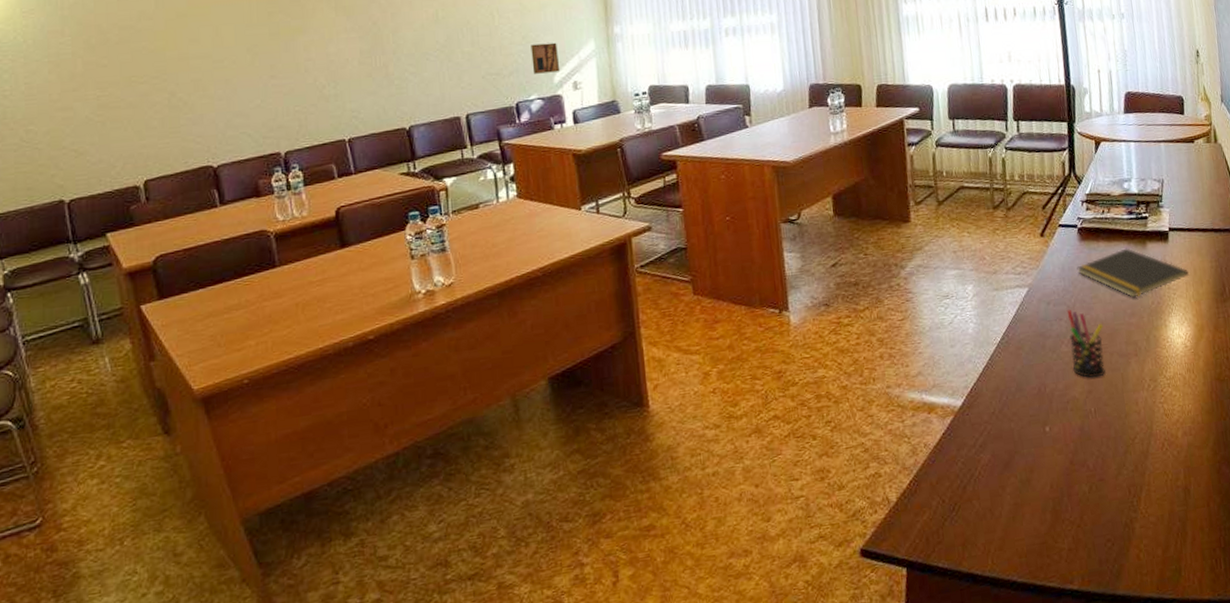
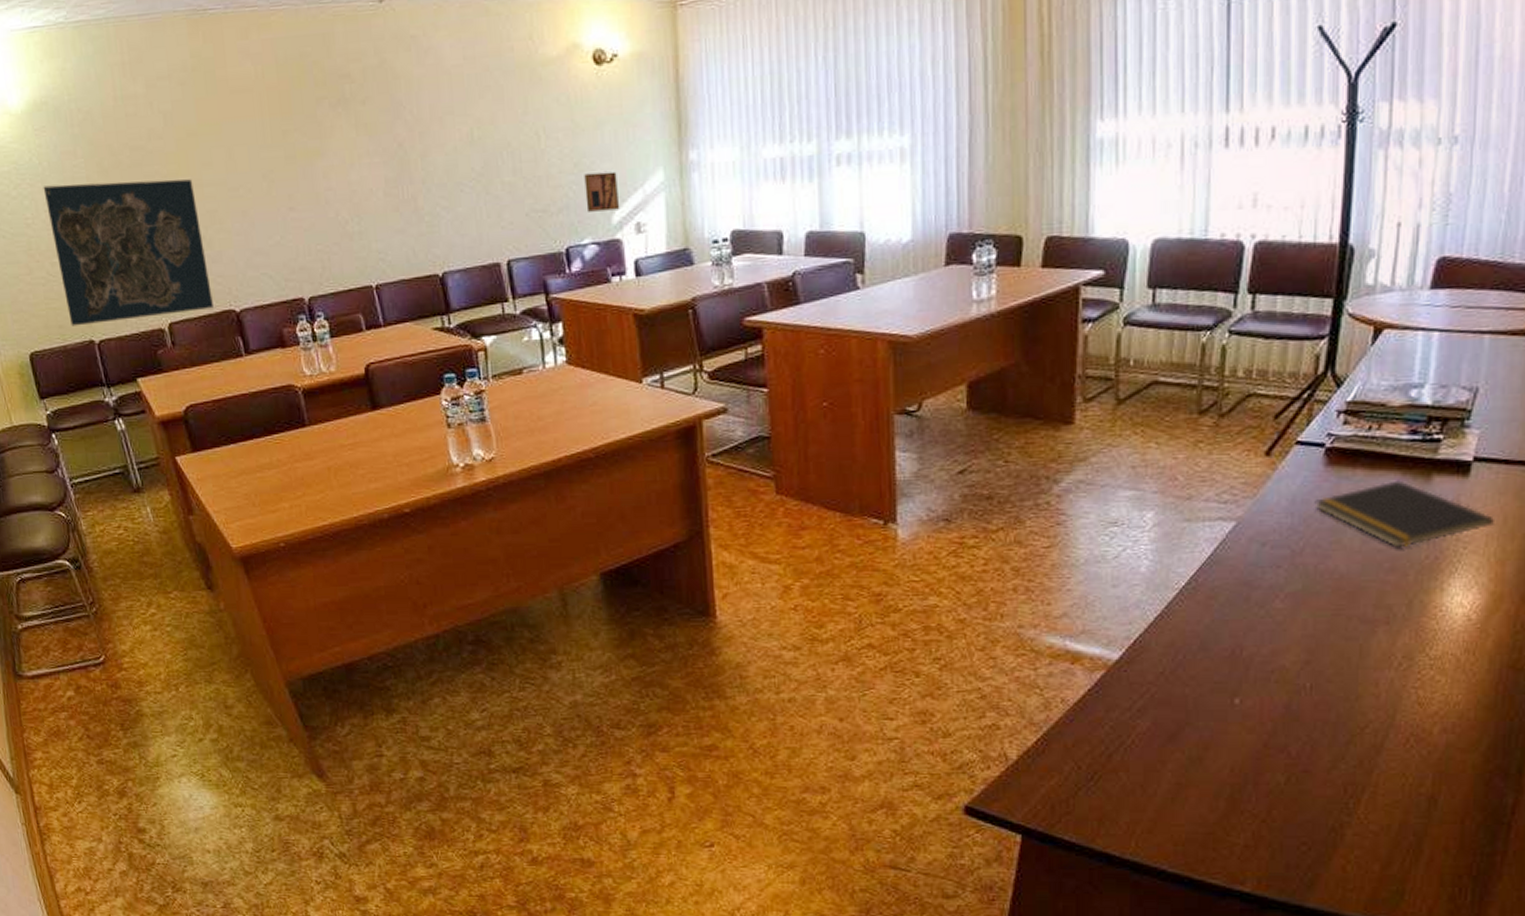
map: none [25,53,191,188] -> present [43,179,213,326]
pen holder: present [1066,310,1105,378] -> none [1286,555,1343,646]

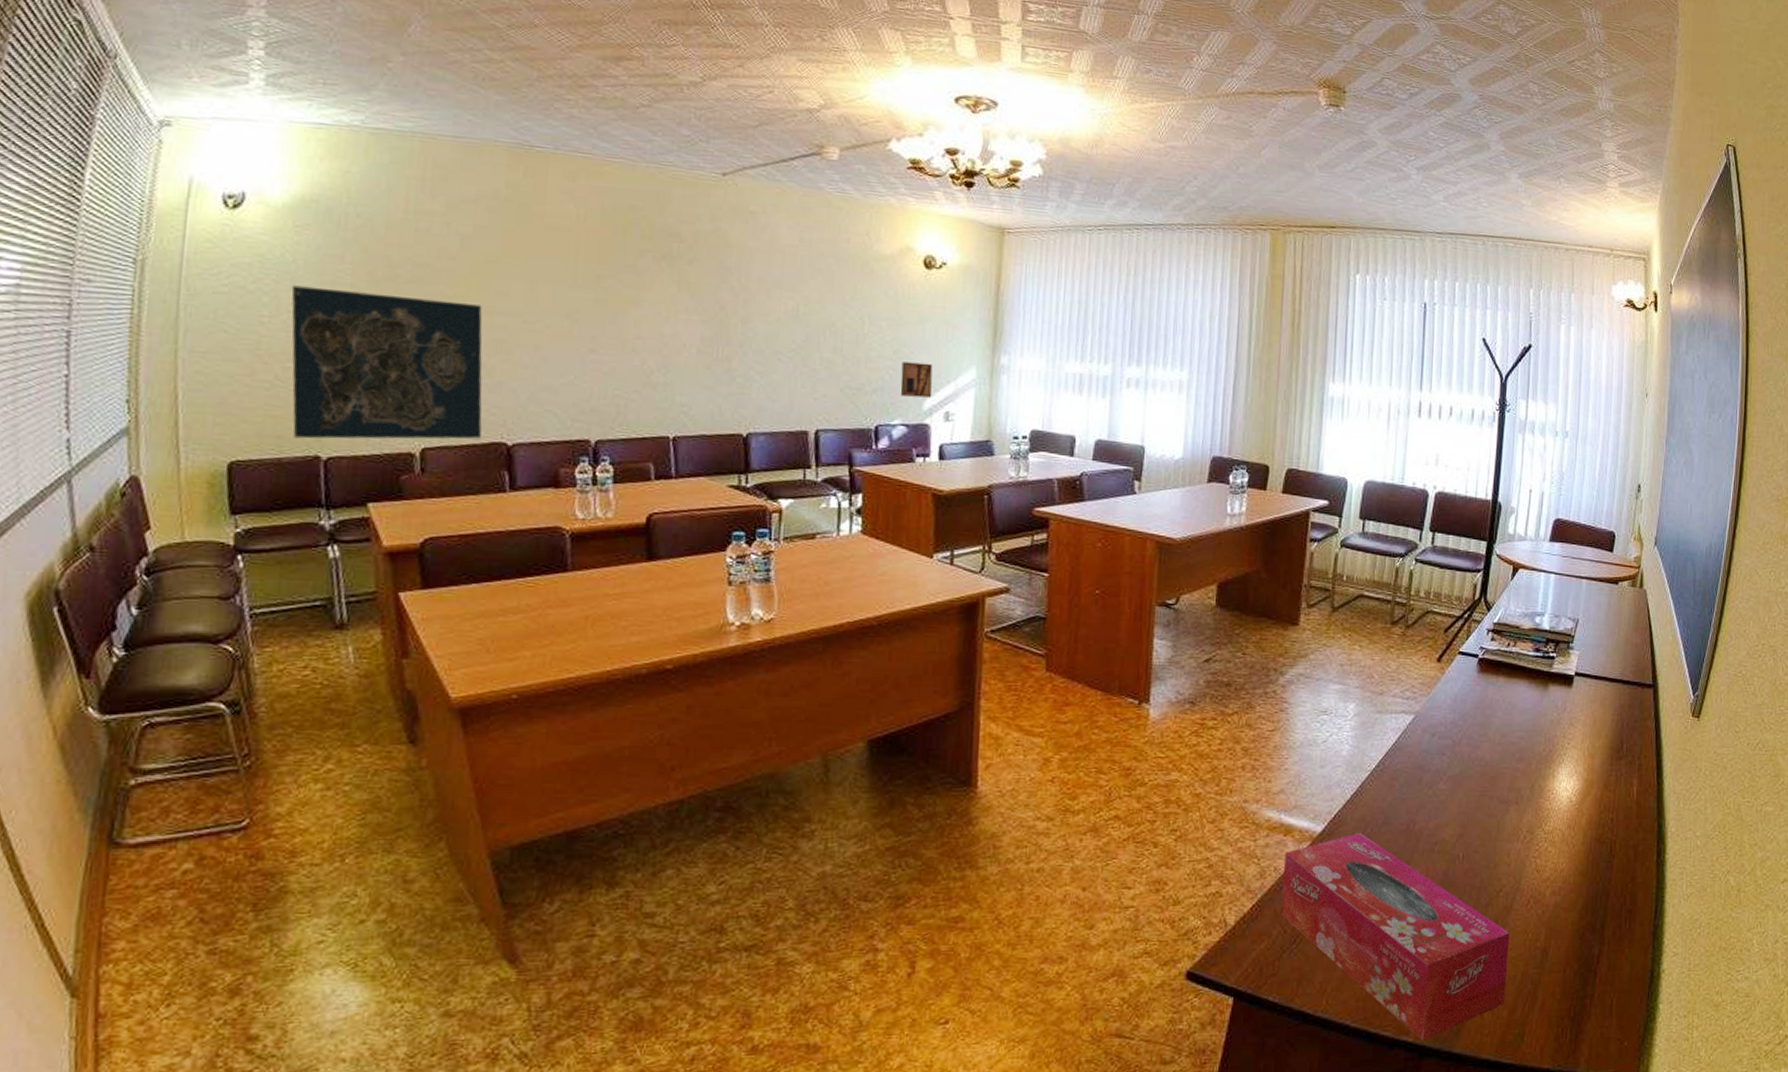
tissue box: none [1072,660,1380,892] -> present [1281,833,1509,1041]
notepad: present [1314,480,1494,548] -> none [1470,687,1588,742]

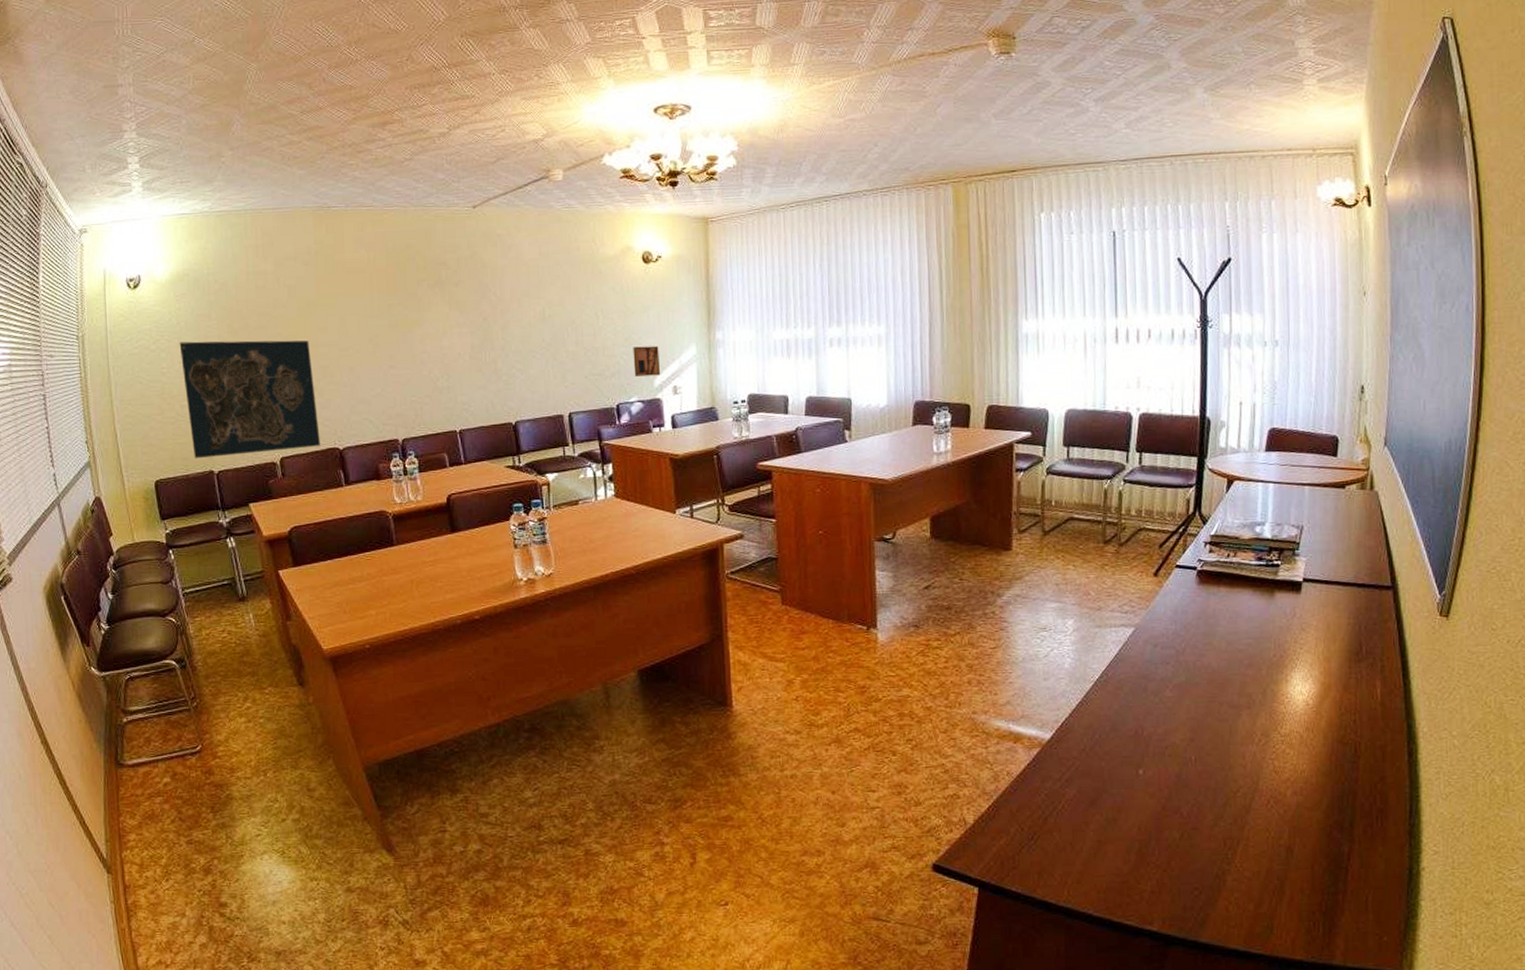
tissue box: present [1281,833,1509,1041] -> none [1016,739,1251,931]

